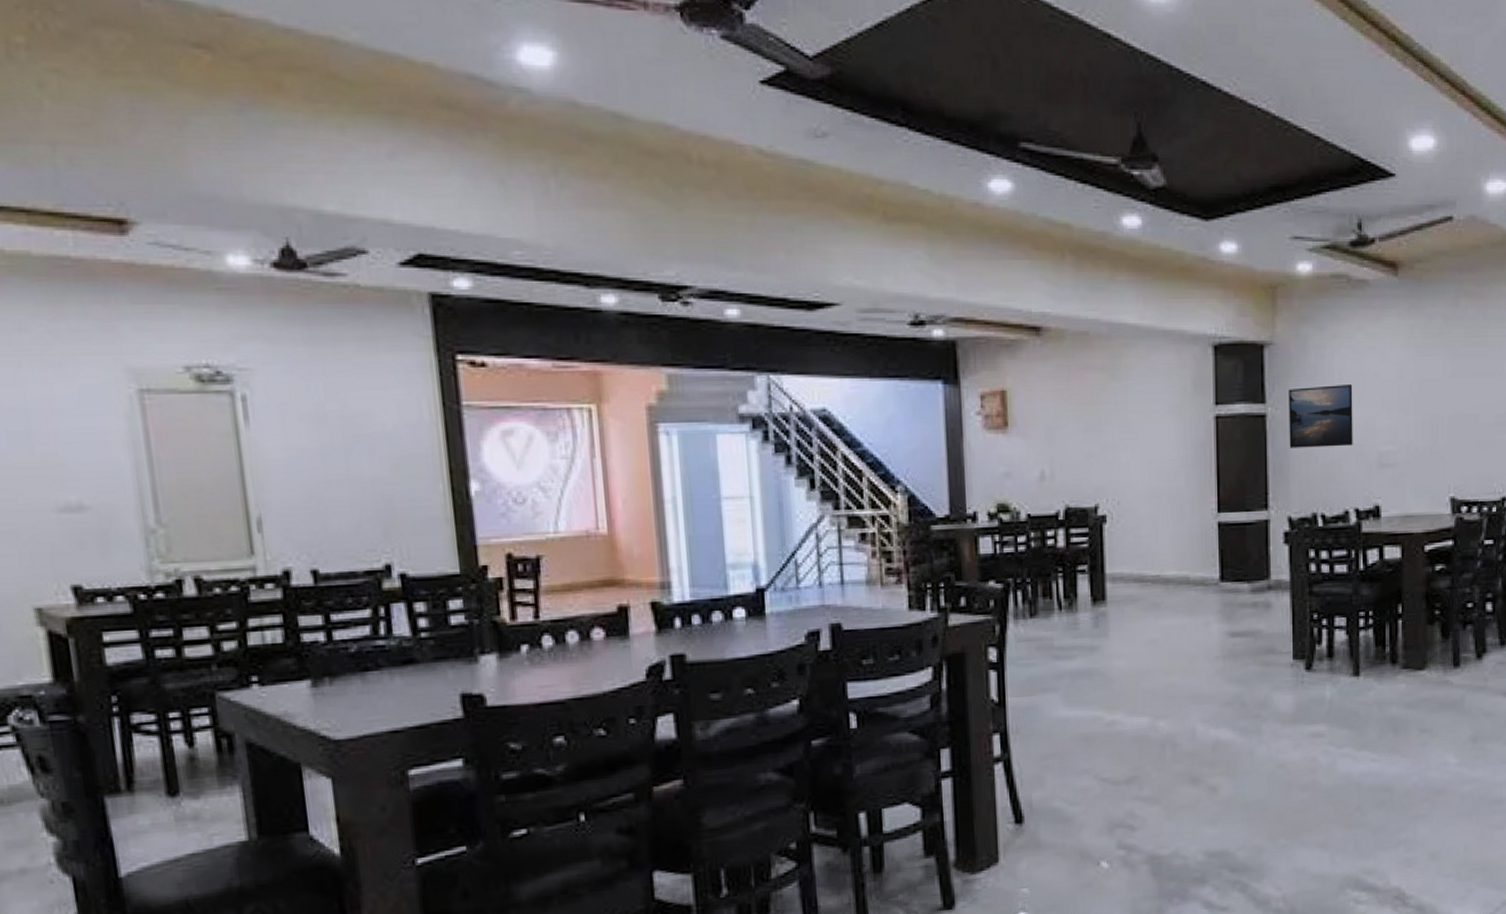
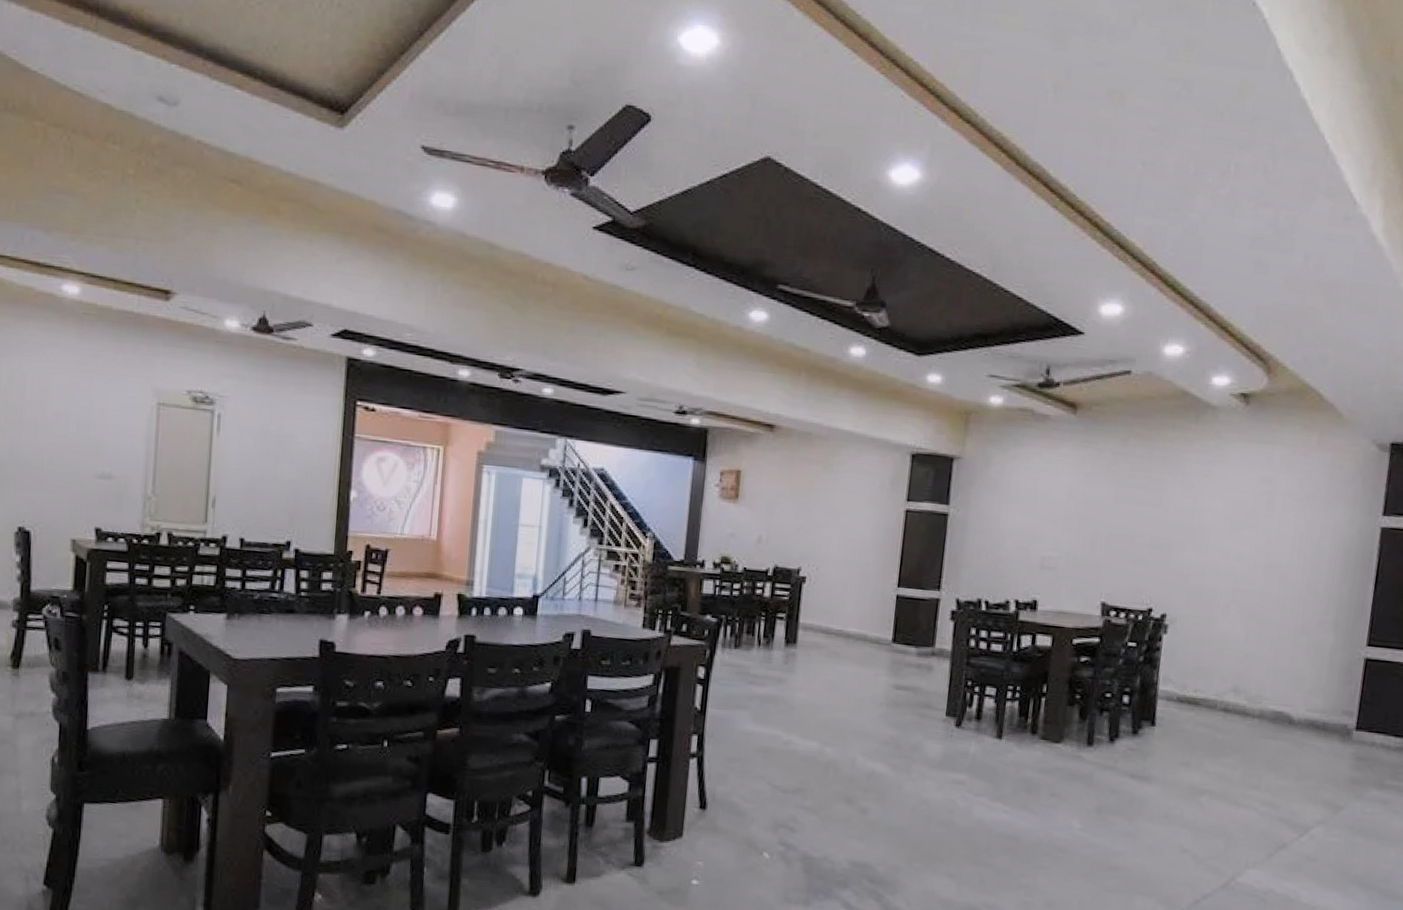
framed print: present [1288,383,1353,448] -> none [964,496,1026,549]

